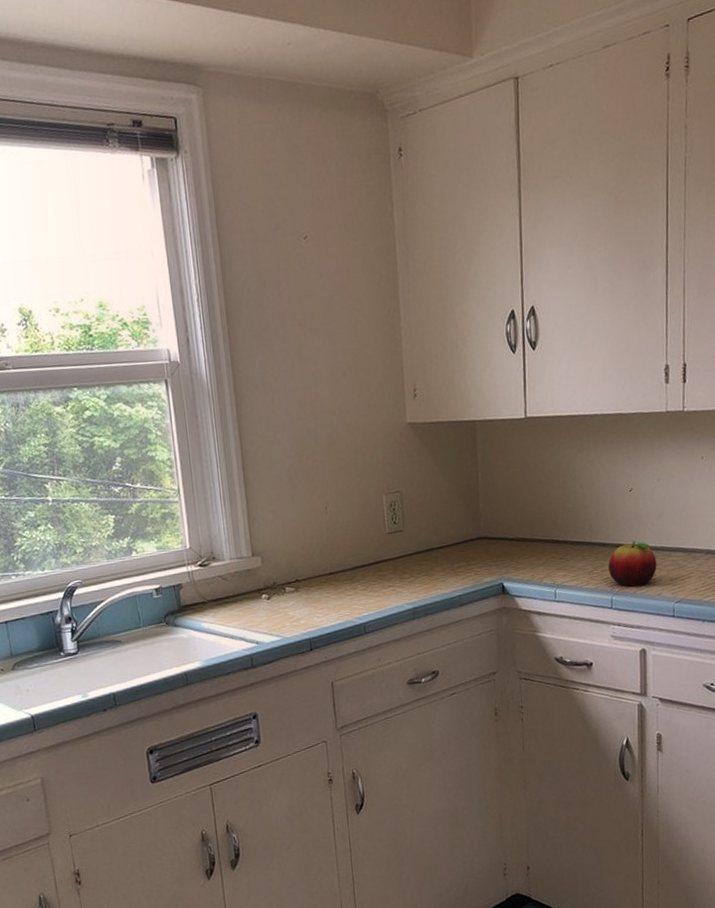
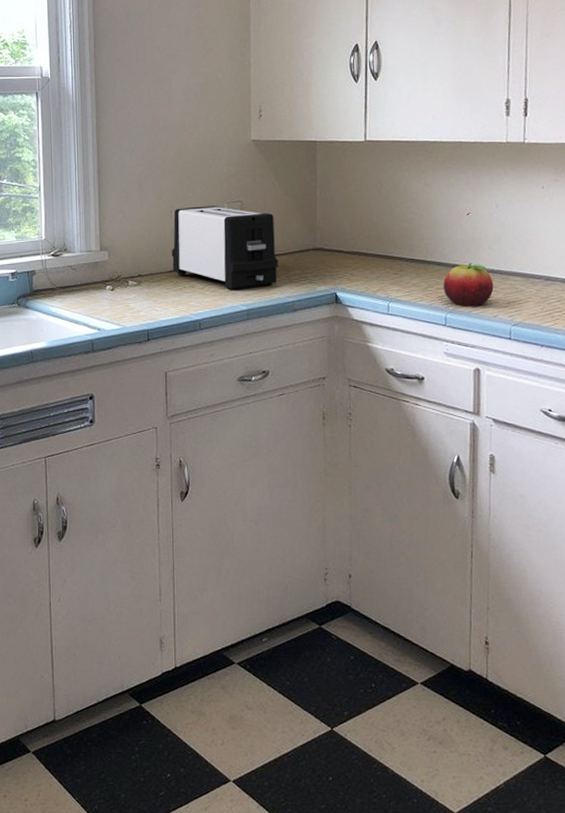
toaster: none [329,498,443,589] -> present [171,206,279,291]

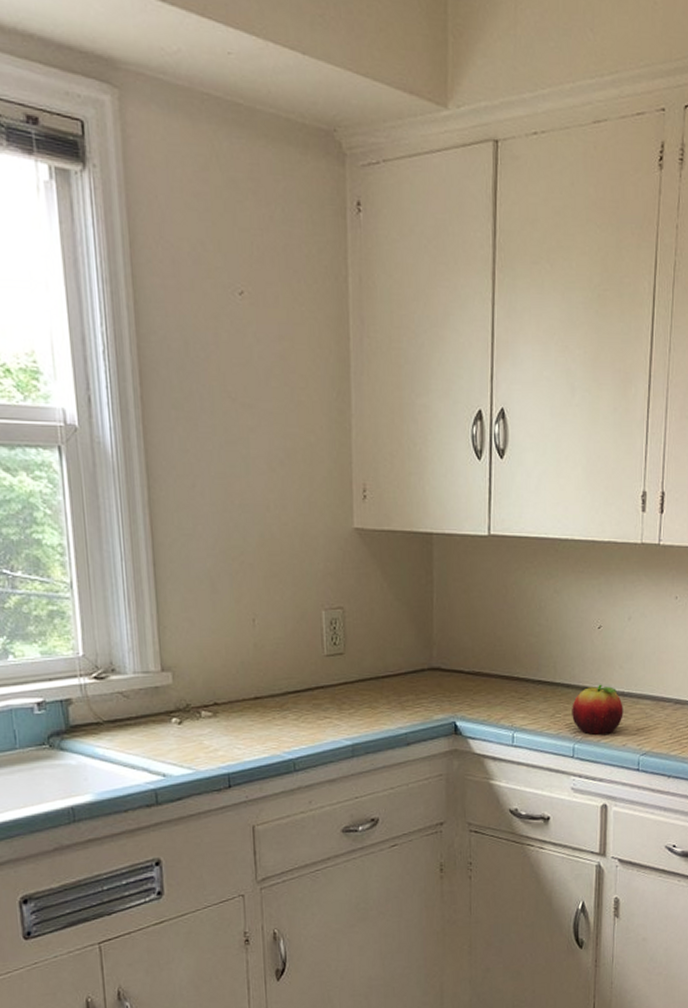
toaster: present [171,206,279,291] -> none [255,613,389,722]

